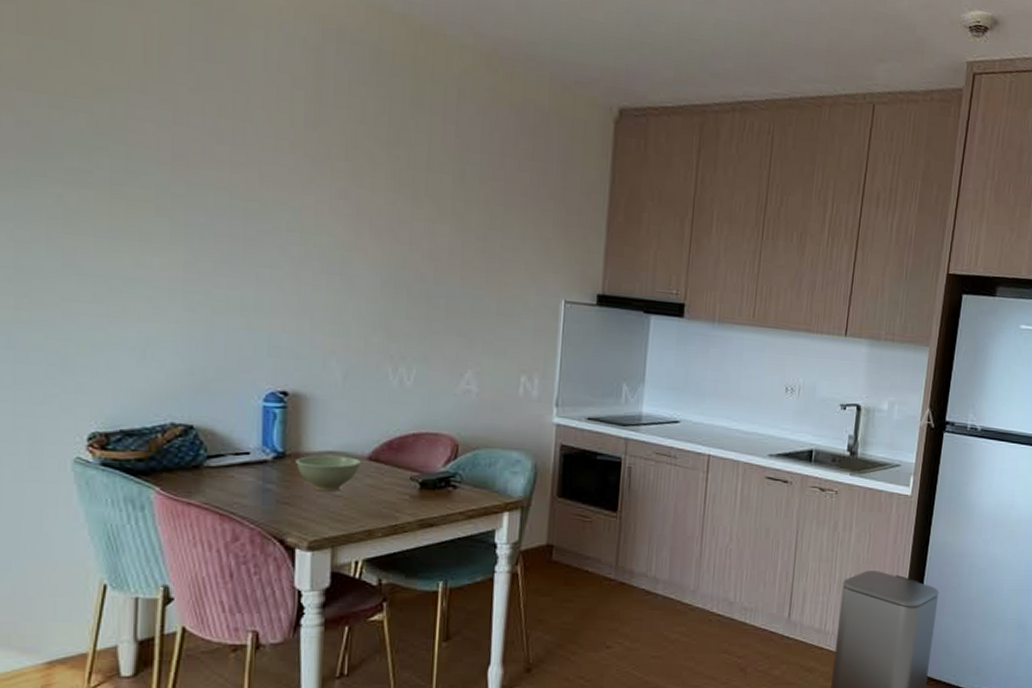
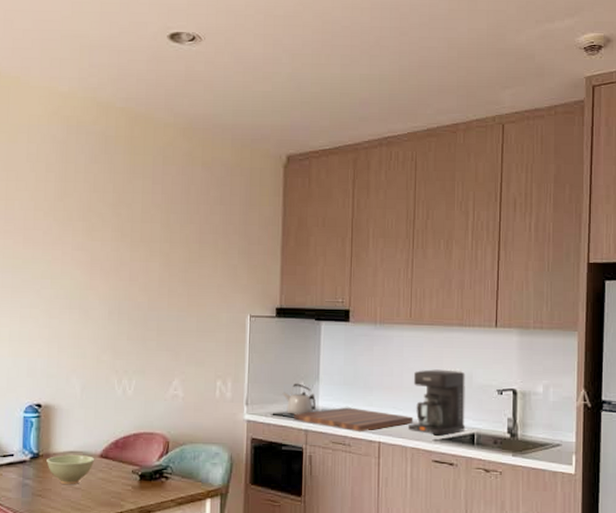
kettle: none [600,384,640,421] -> present [282,383,317,415]
cutting board: none [613,414,749,444] -> present [294,407,414,432]
coffee maker: none [741,377,809,451] -> present [407,369,466,436]

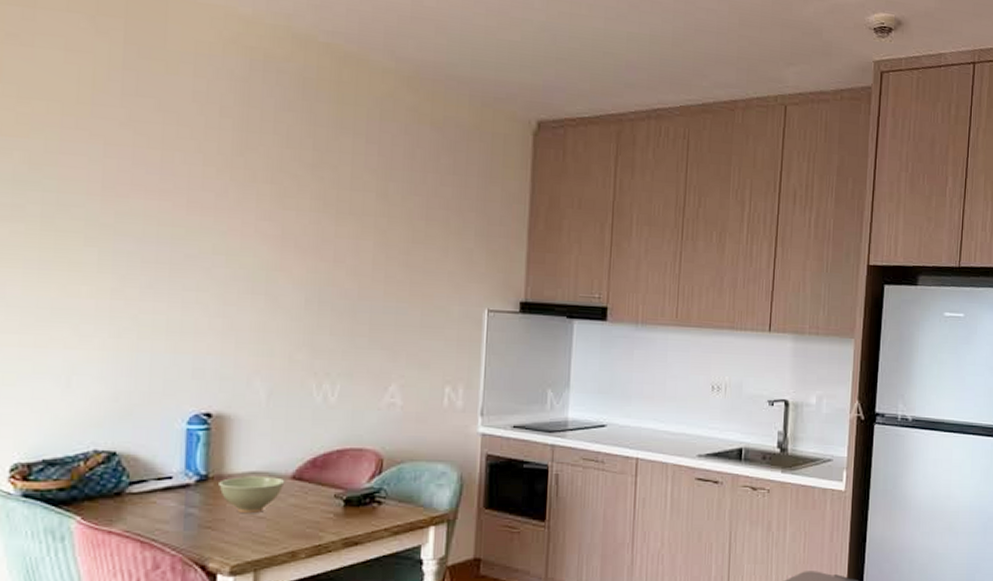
kettle: present [282,383,317,415] -> none [525,391,566,427]
cutting board: present [294,407,414,432] -> none [538,418,676,447]
coffee maker: present [407,369,466,436] -> none [669,377,735,451]

